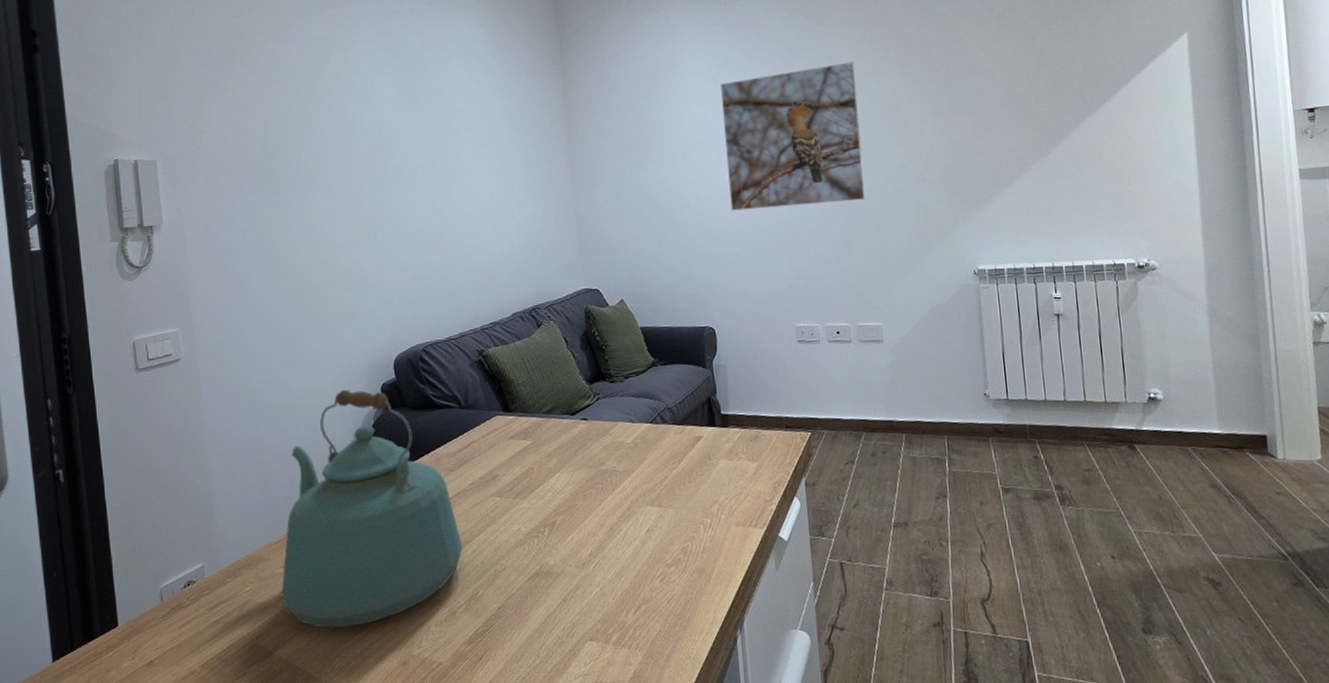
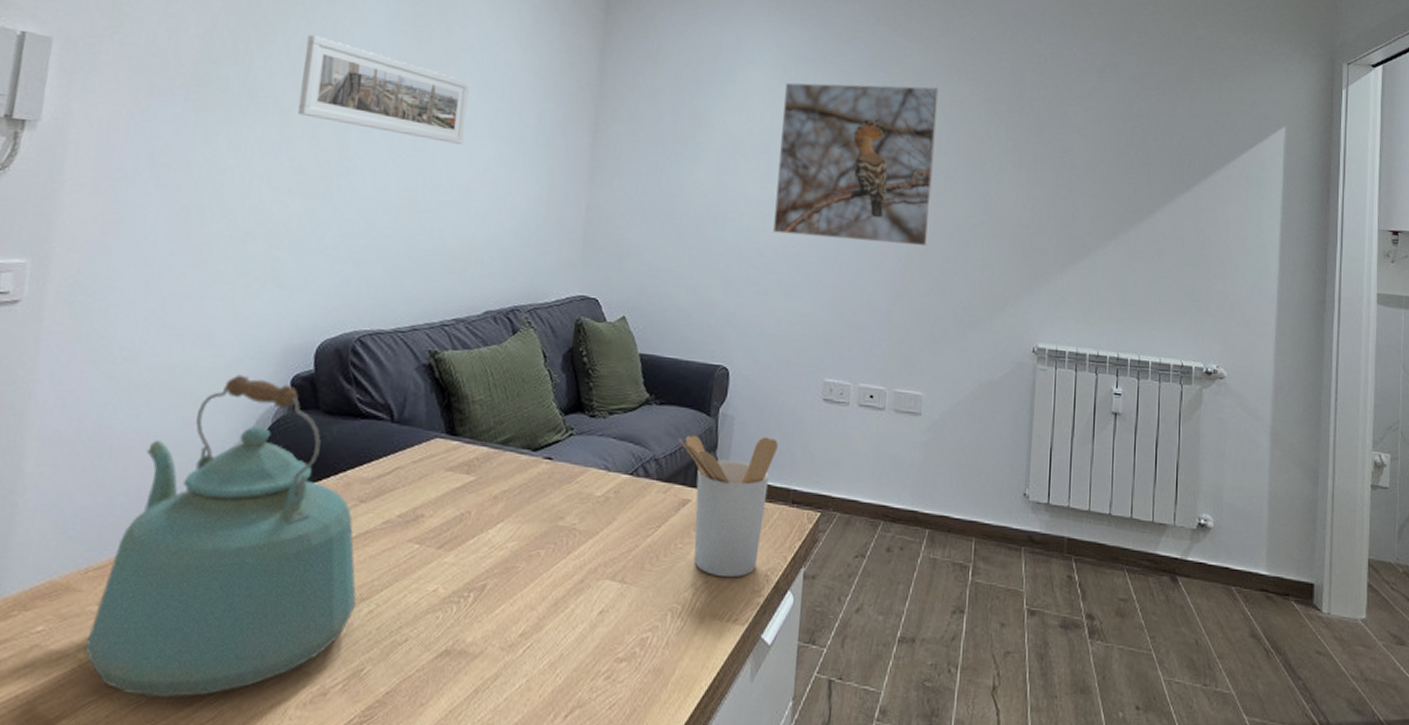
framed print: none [336,120,470,186] -> present [297,34,470,144]
utensil holder: none [684,378,766,494] -> present [678,435,778,578]

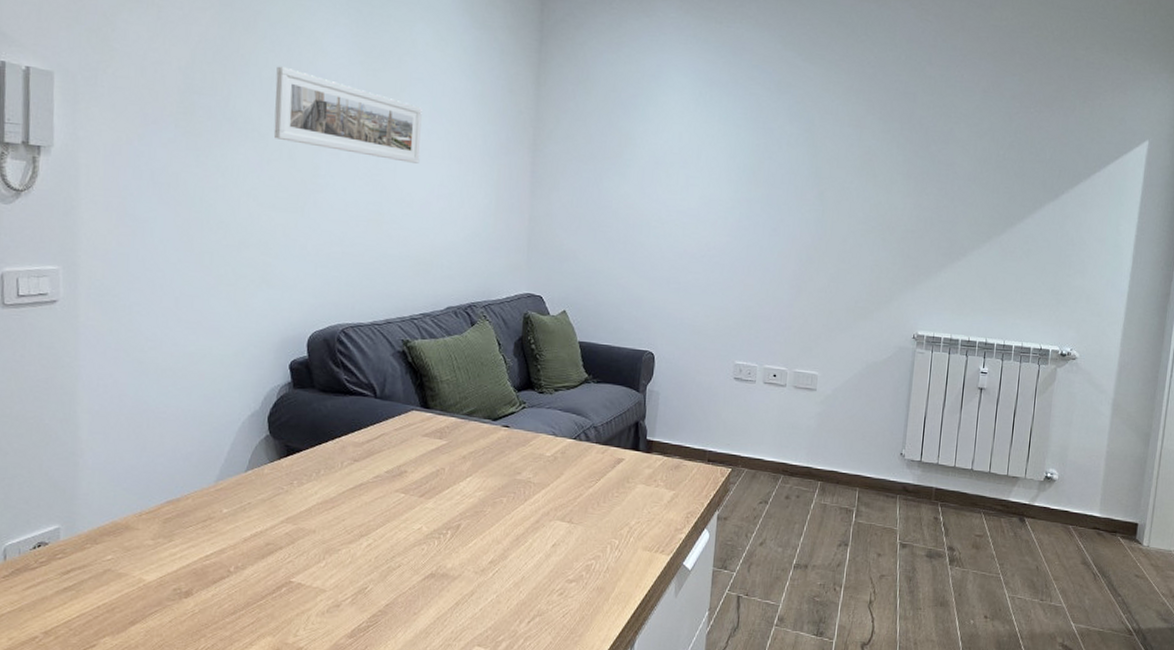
kettle: present [85,374,357,698] -> none [147,360,358,608]
utensil holder: present [678,435,778,578] -> none [613,407,696,519]
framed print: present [773,82,939,247] -> none [691,104,839,250]

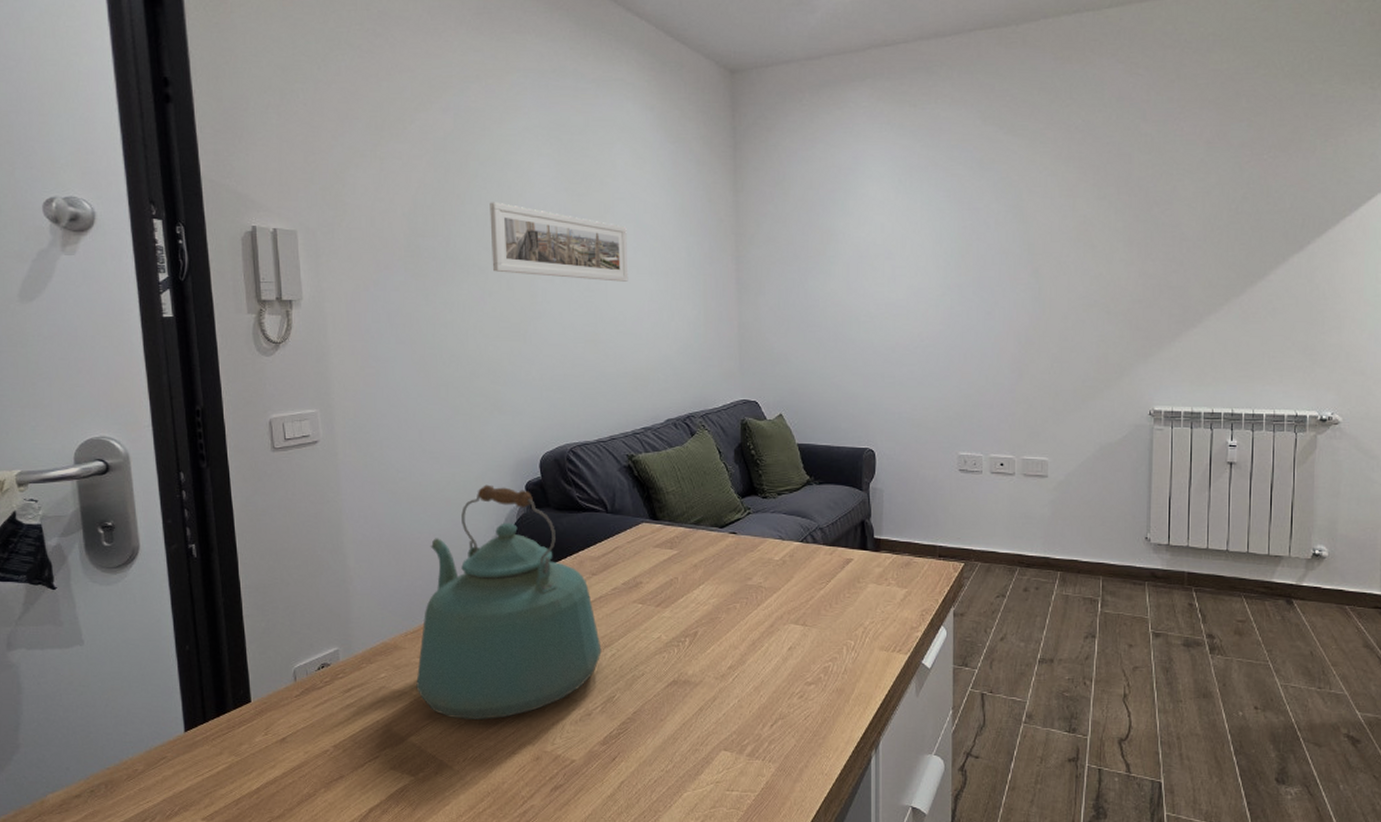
kettle: none [147,360,358,608] -> present [416,484,602,720]

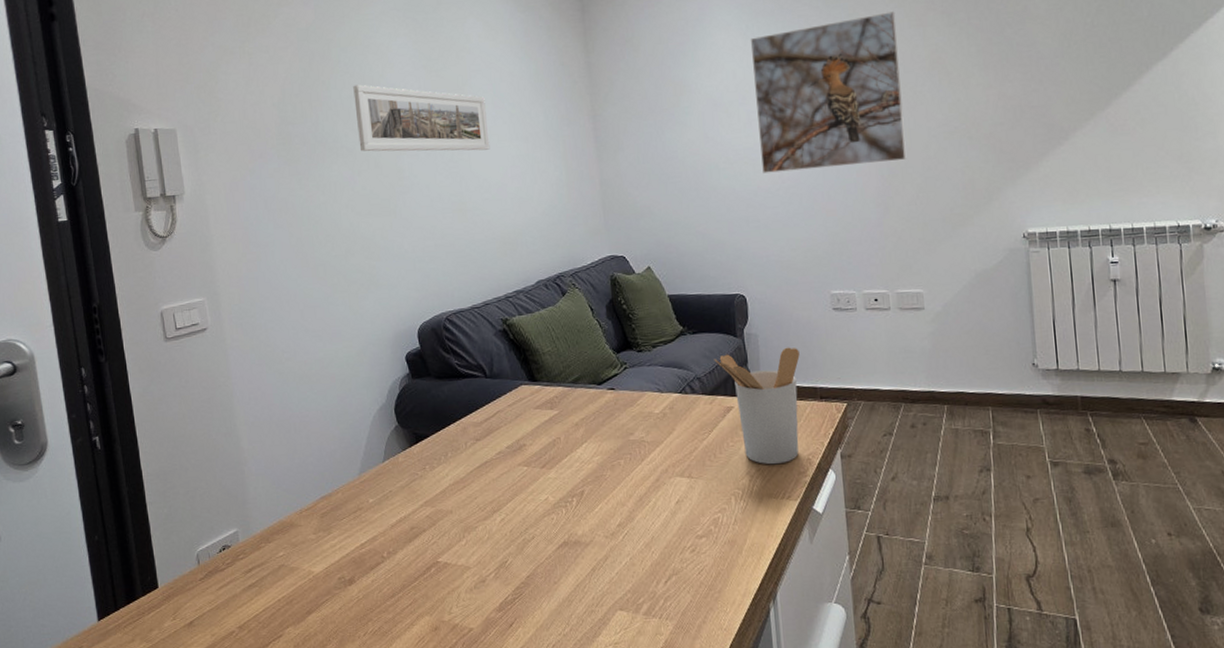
kettle: present [416,484,602,720] -> none [313,358,491,594]
utensil holder: none [838,504,922,618] -> present [714,347,800,465]
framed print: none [901,179,1048,330] -> present [750,11,907,173]

